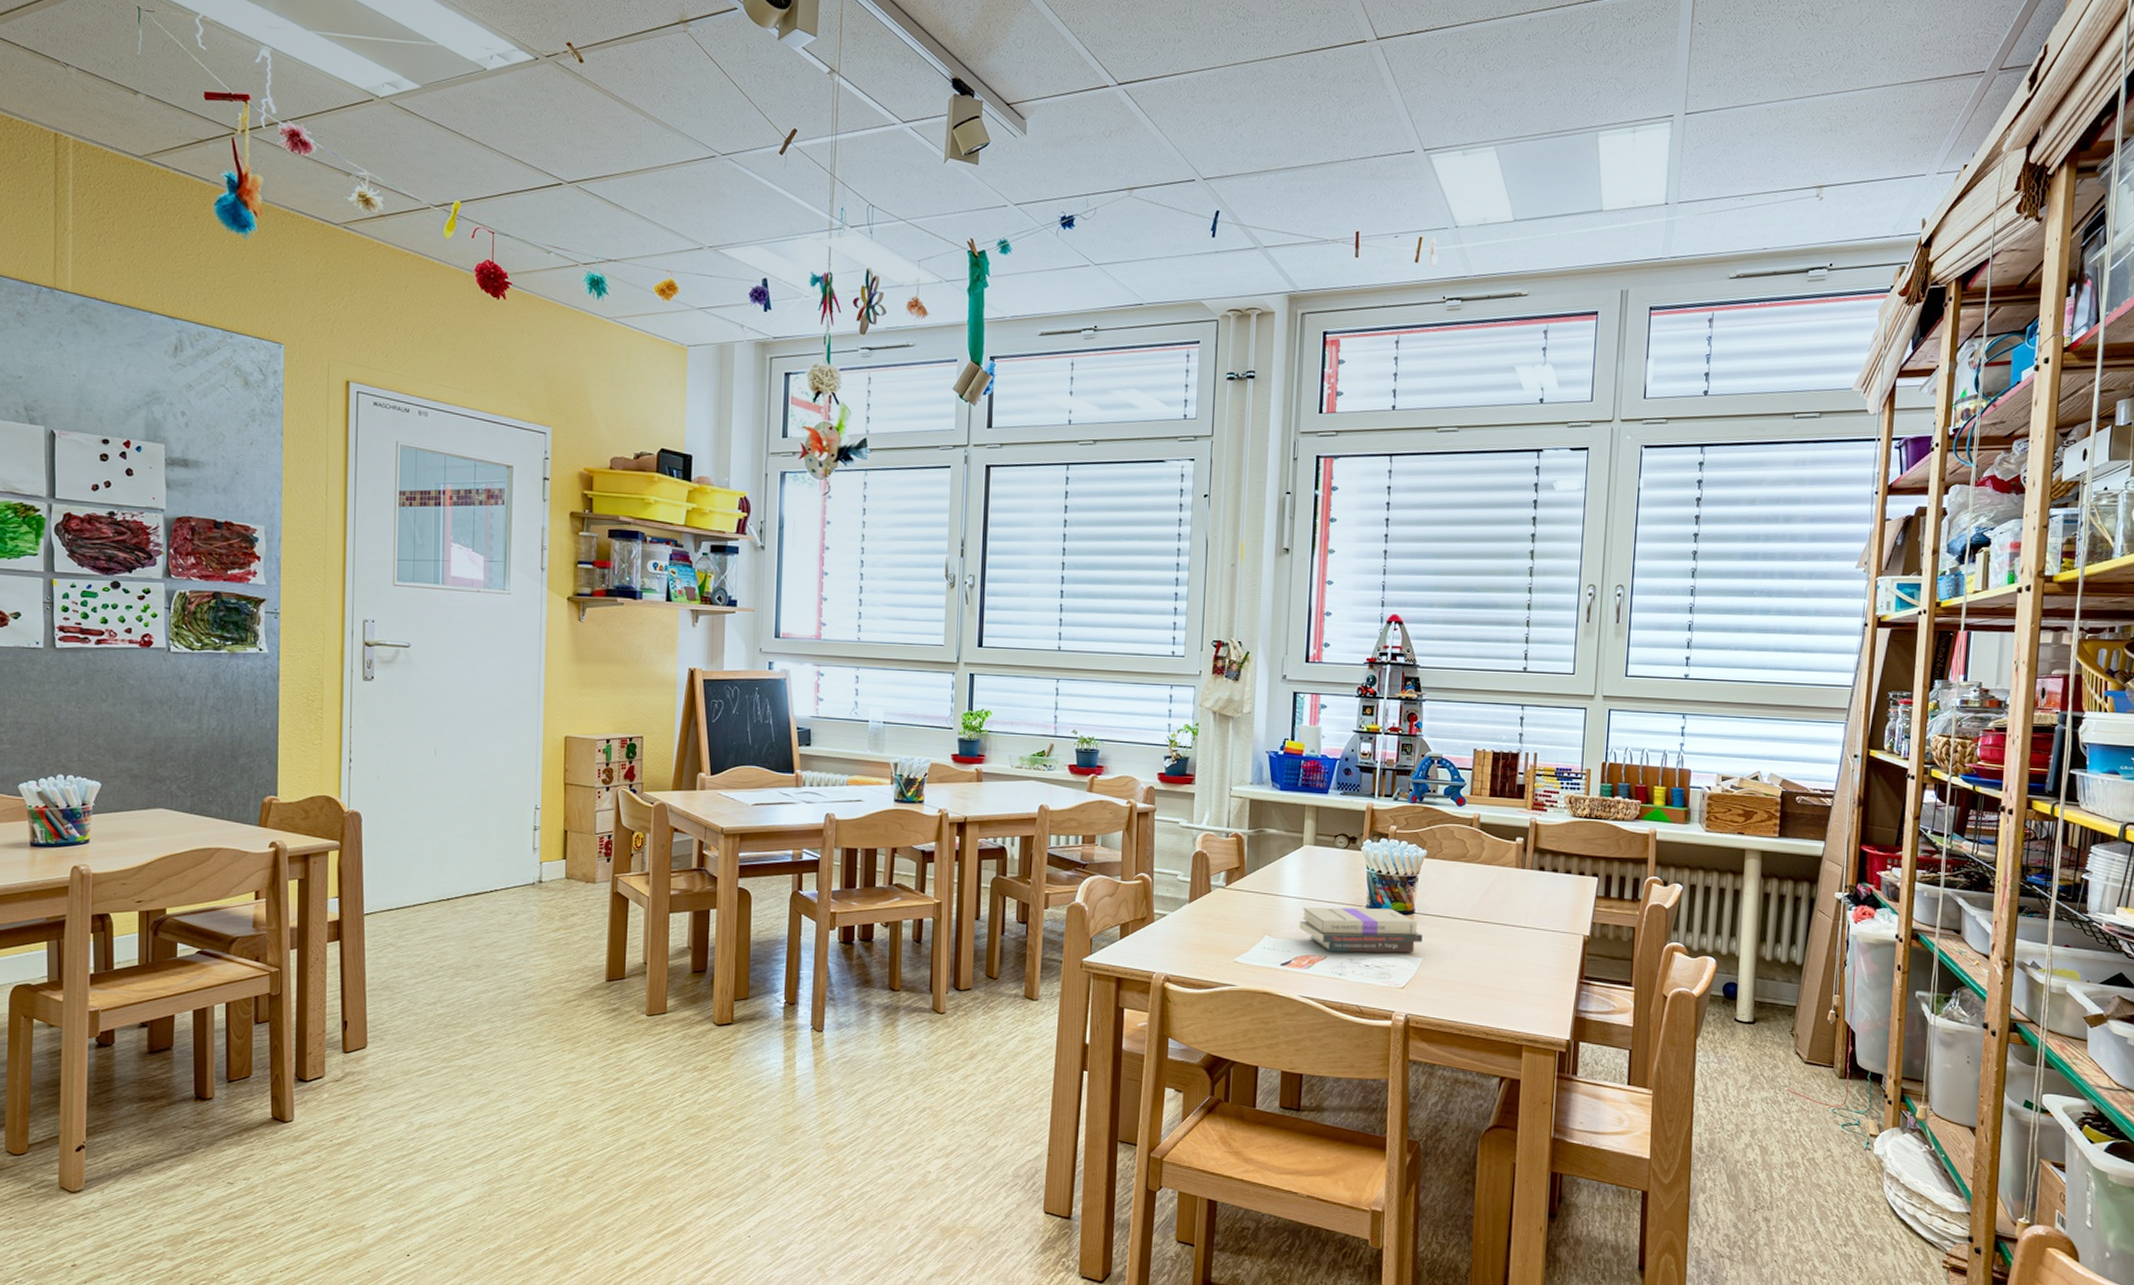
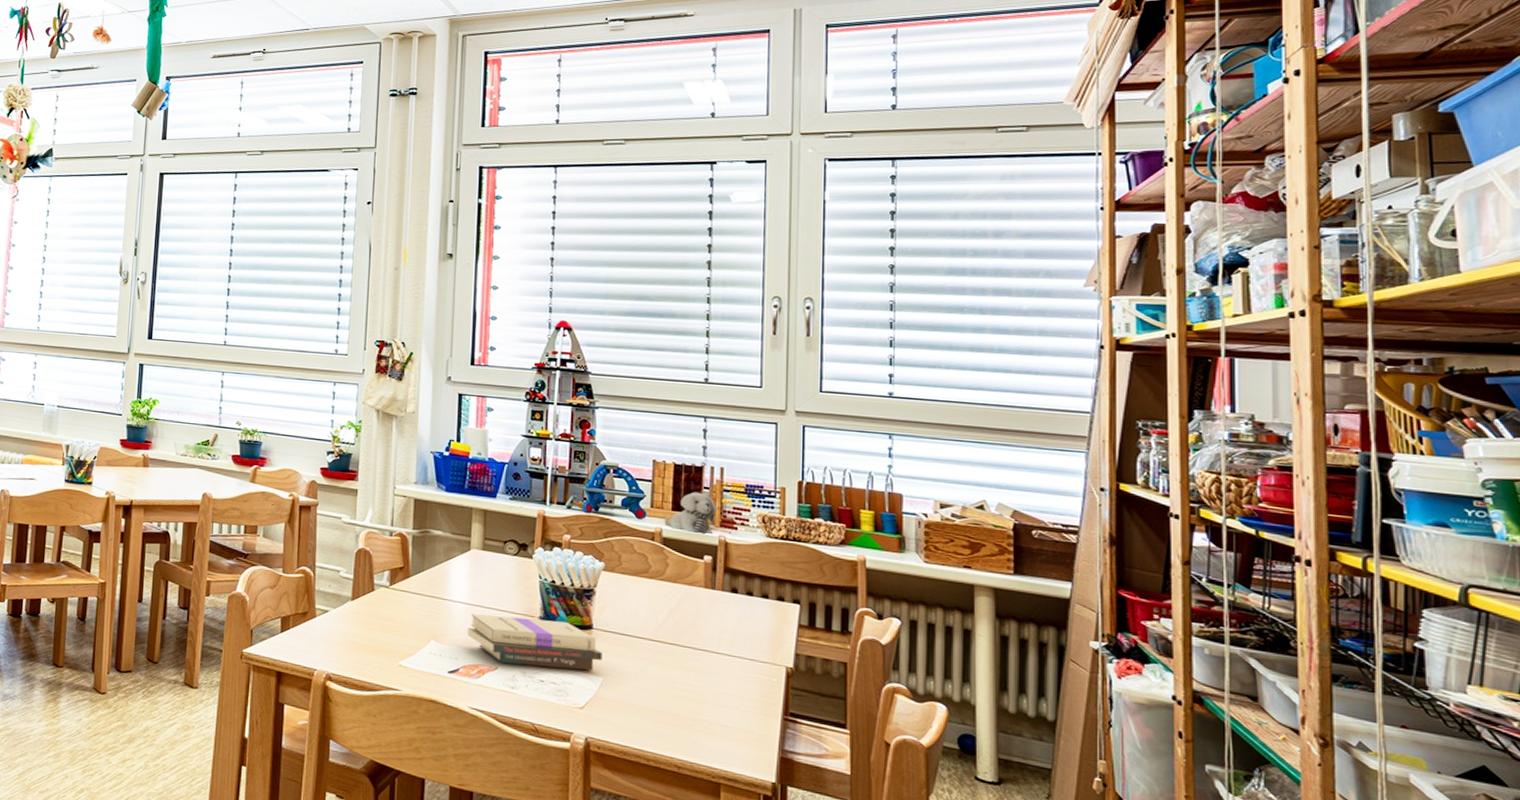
plush toy: none [1482,777,1529,818] -> present [664,491,716,535]

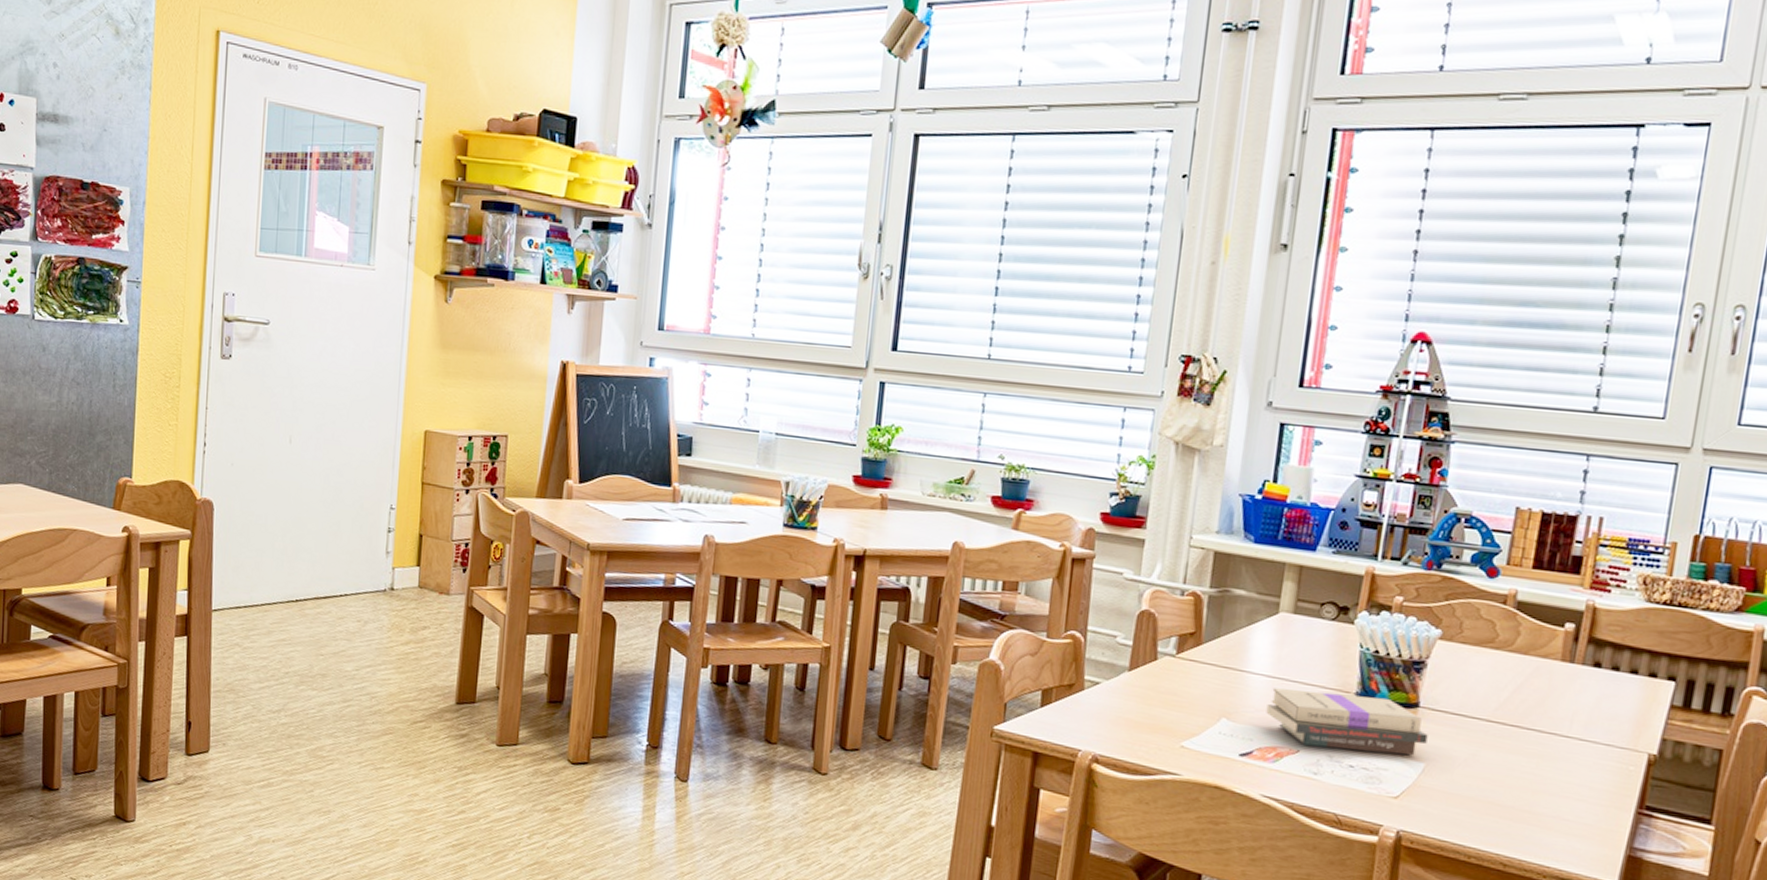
plush toy: present [664,491,716,535] -> none [1520,546,1589,598]

